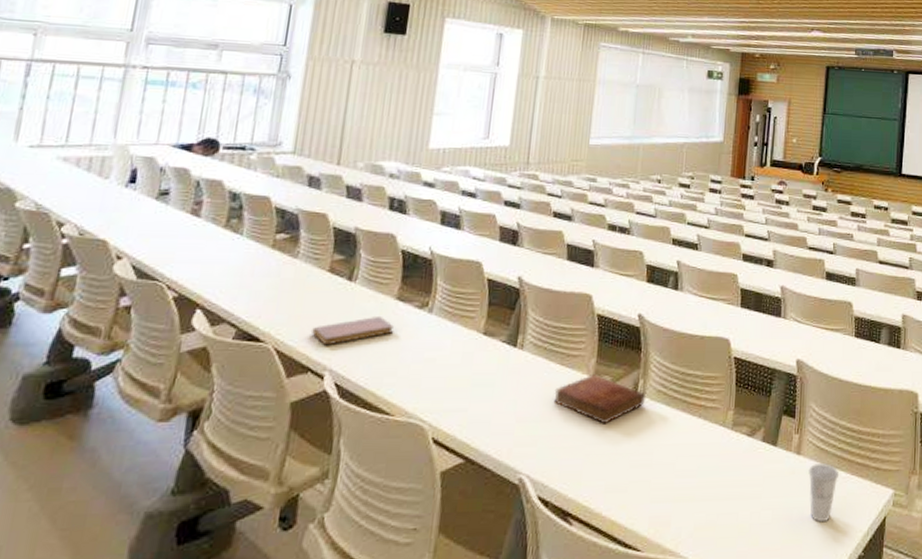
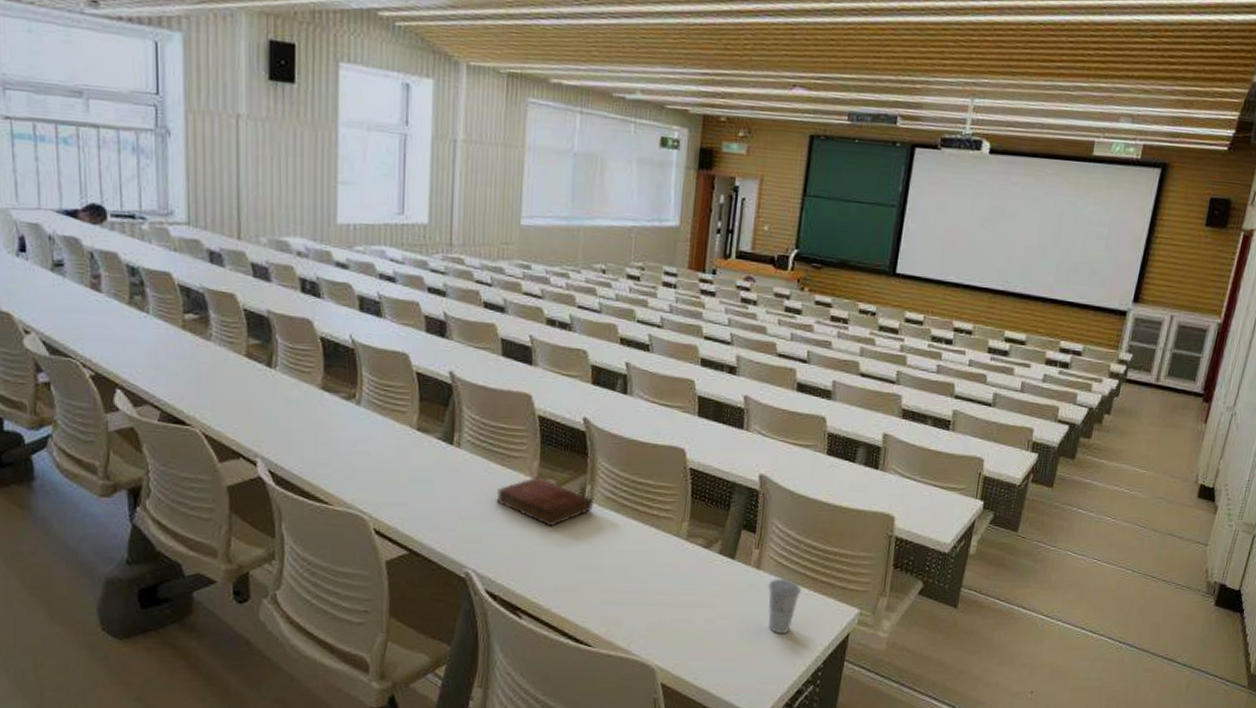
notebook: present [312,315,394,346] -> none [238,405,323,433]

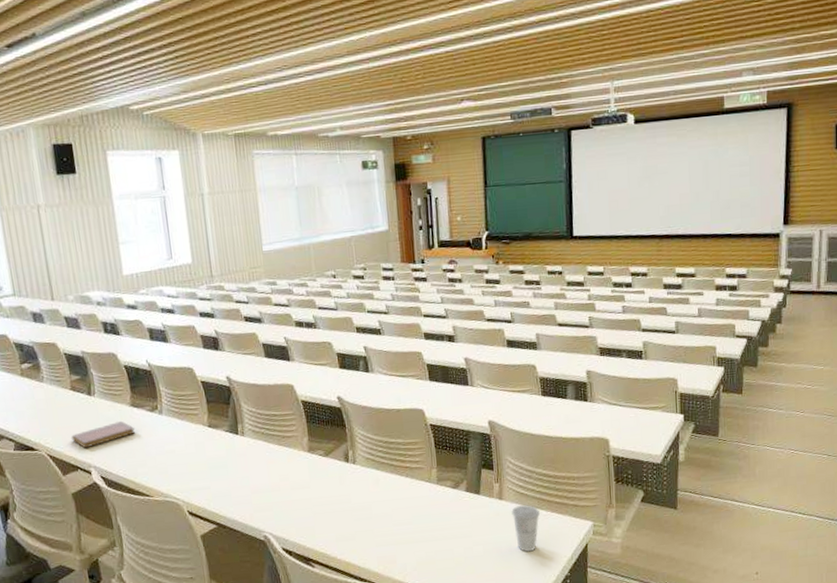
notebook: none [238,405,323,433] -> present [71,420,136,449]
bible: present [496,475,593,527] -> none [278,449,357,489]

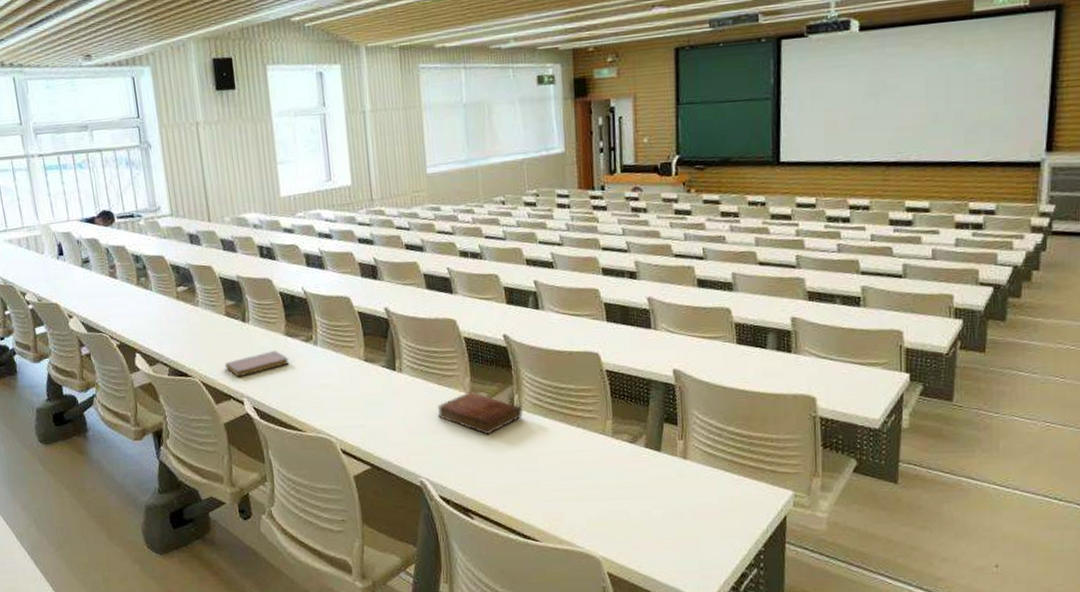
bible: none [278,449,357,489] -> present [437,390,522,435]
cup: present [511,505,541,552] -> none [697,467,732,519]

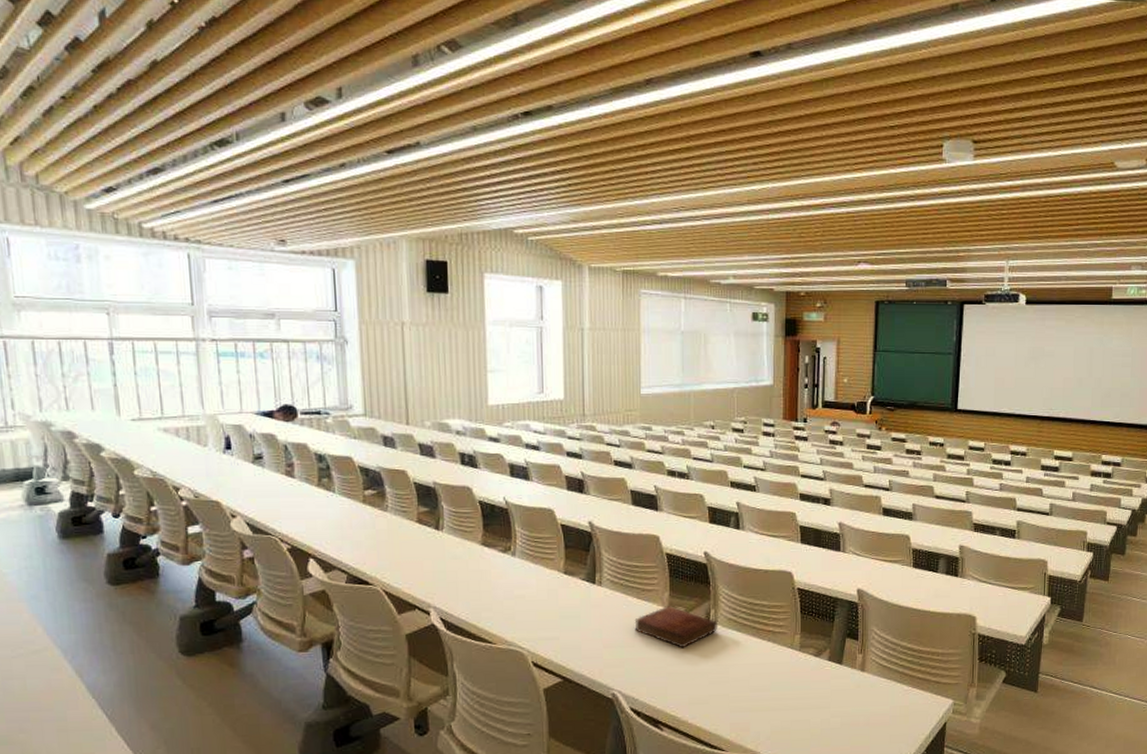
notebook: present [225,350,290,377] -> none [412,559,484,587]

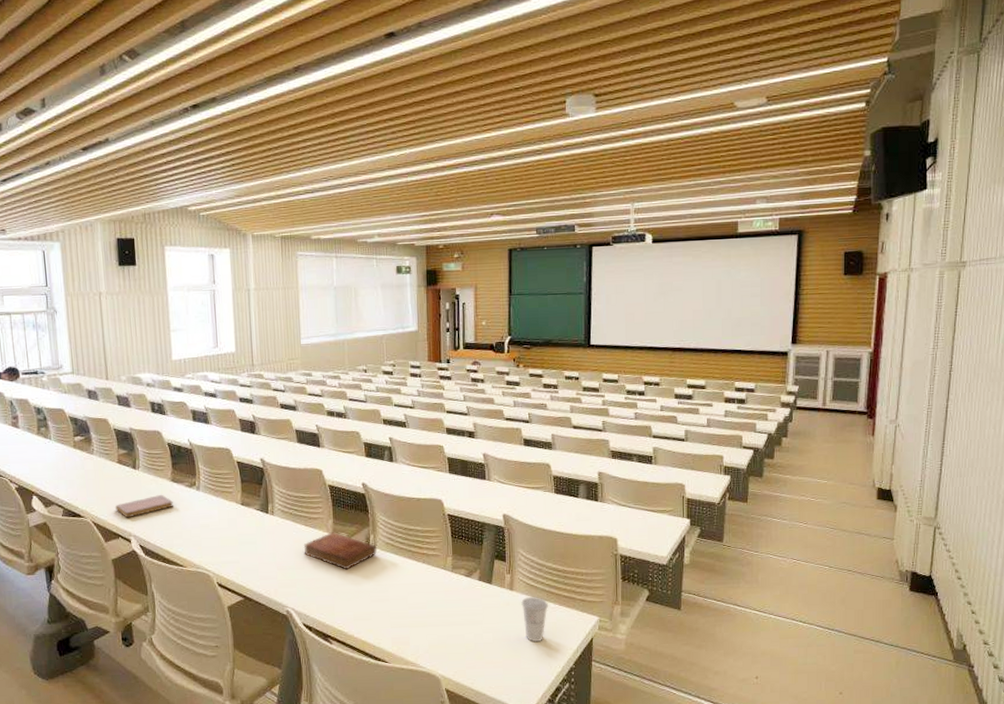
notebook: none [412,559,484,587] -> present [115,494,174,518]
cup: none [873,678,902,727] -> present [521,597,549,642]

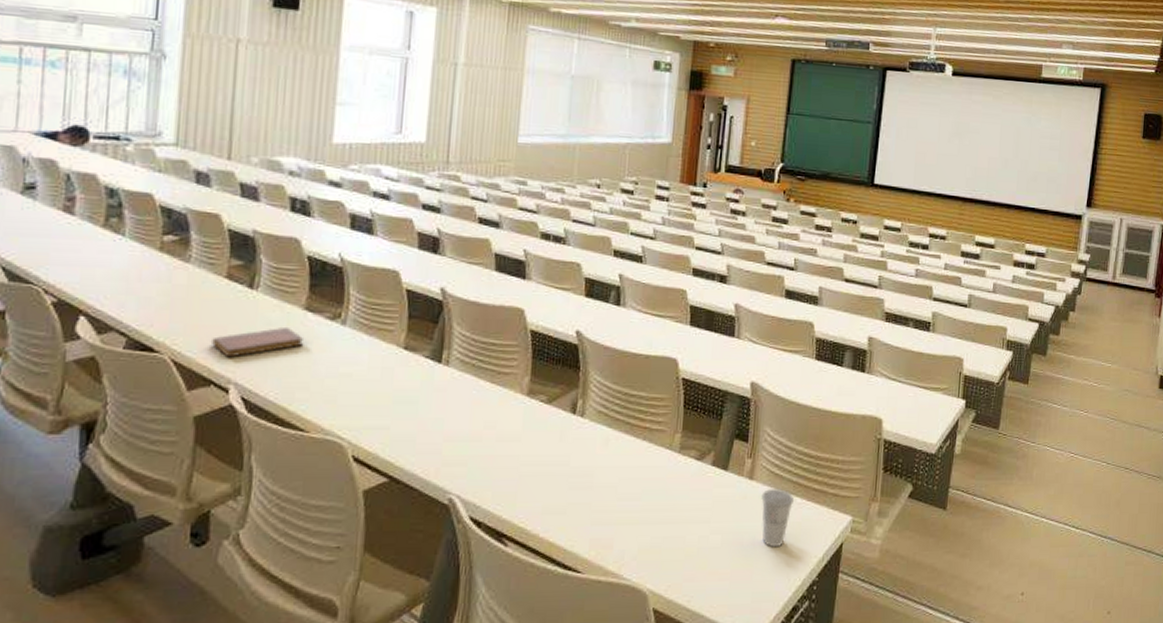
bible: present [303,531,377,570] -> none [484,392,585,445]

